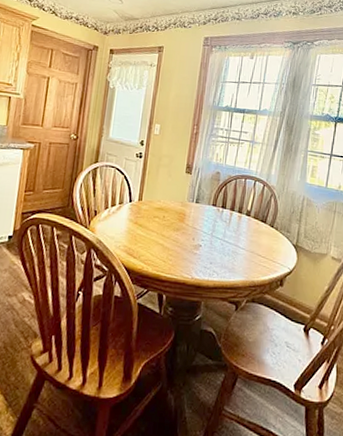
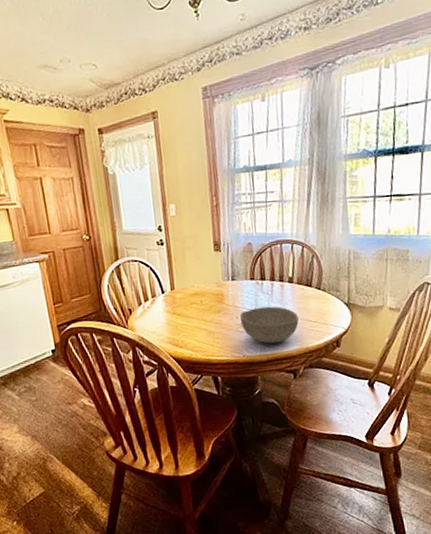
bowl: none [195,232,250,271] -> present [239,306,299,344]

